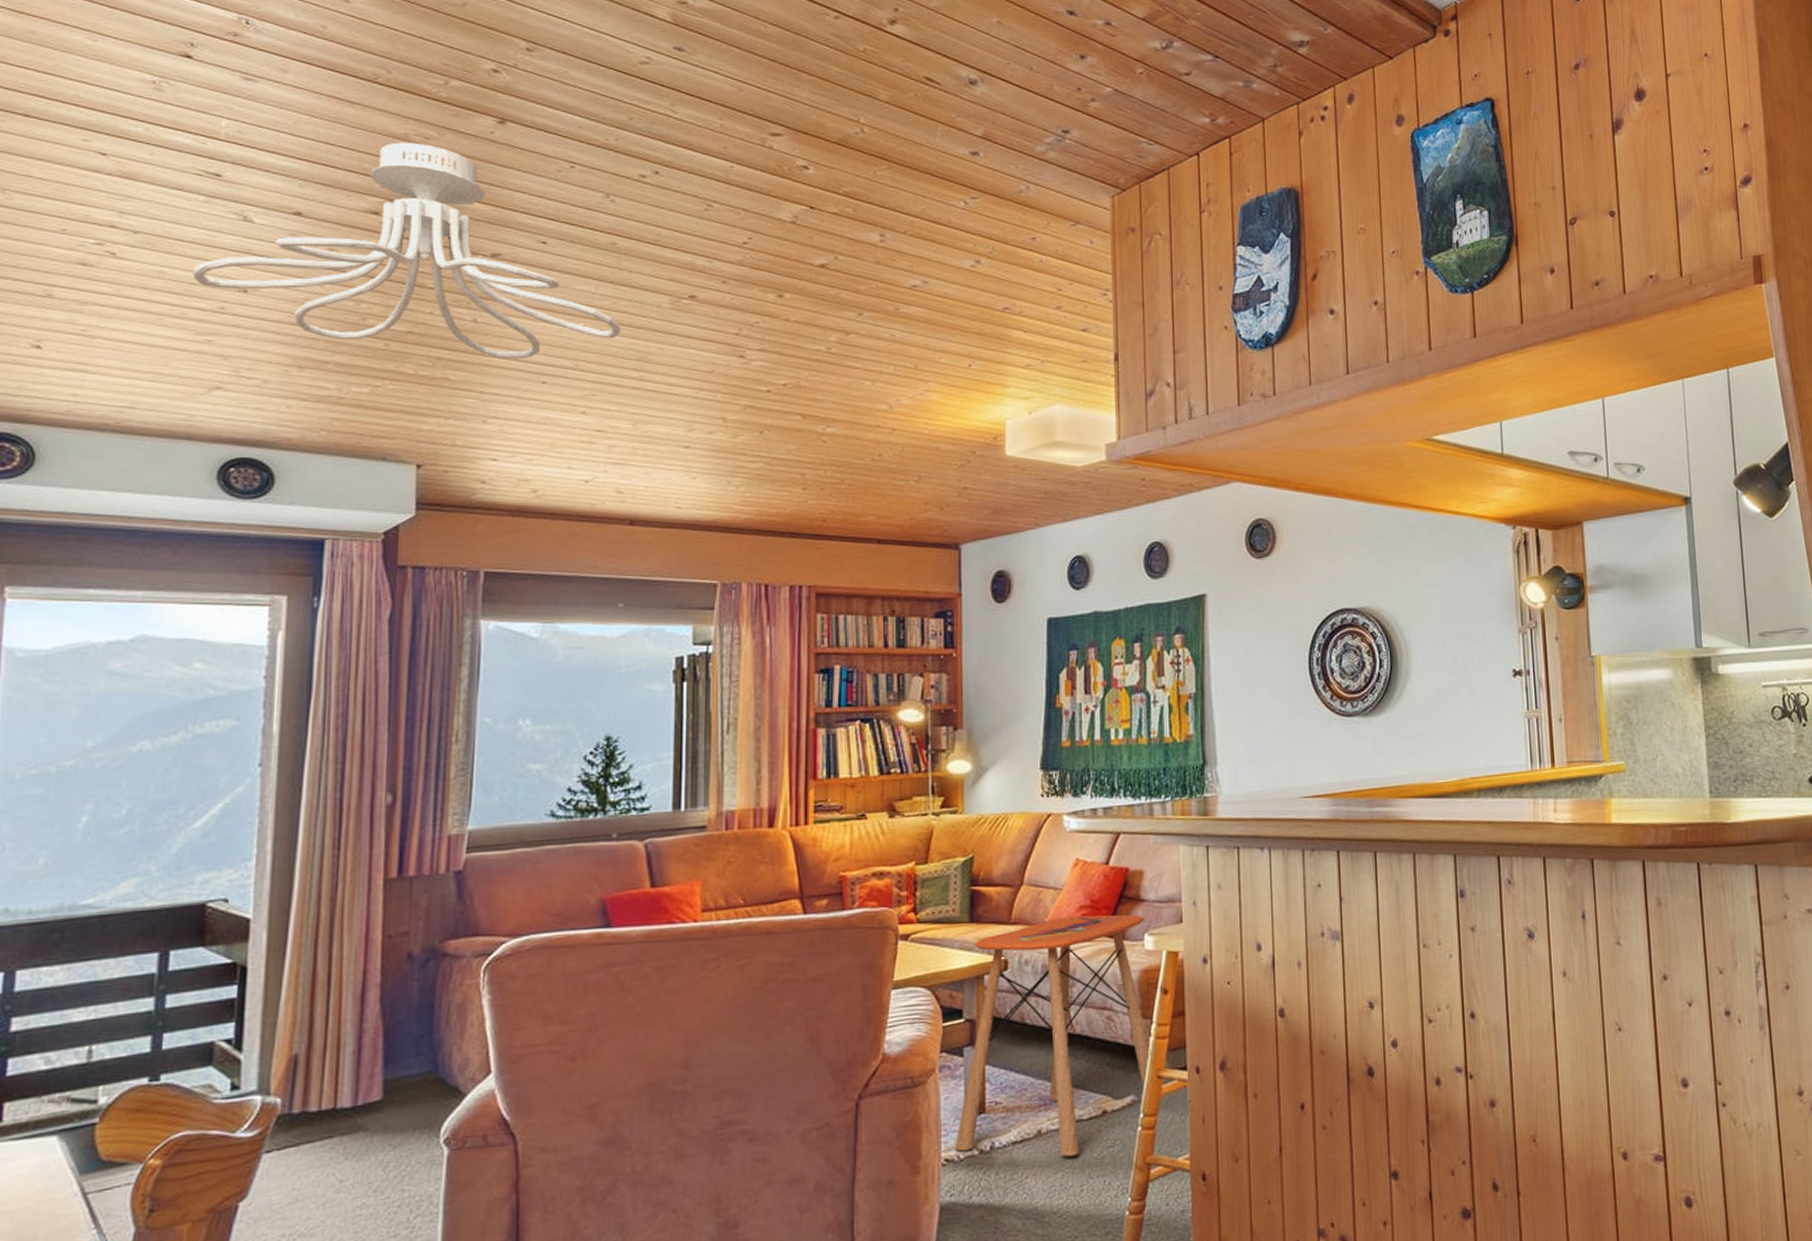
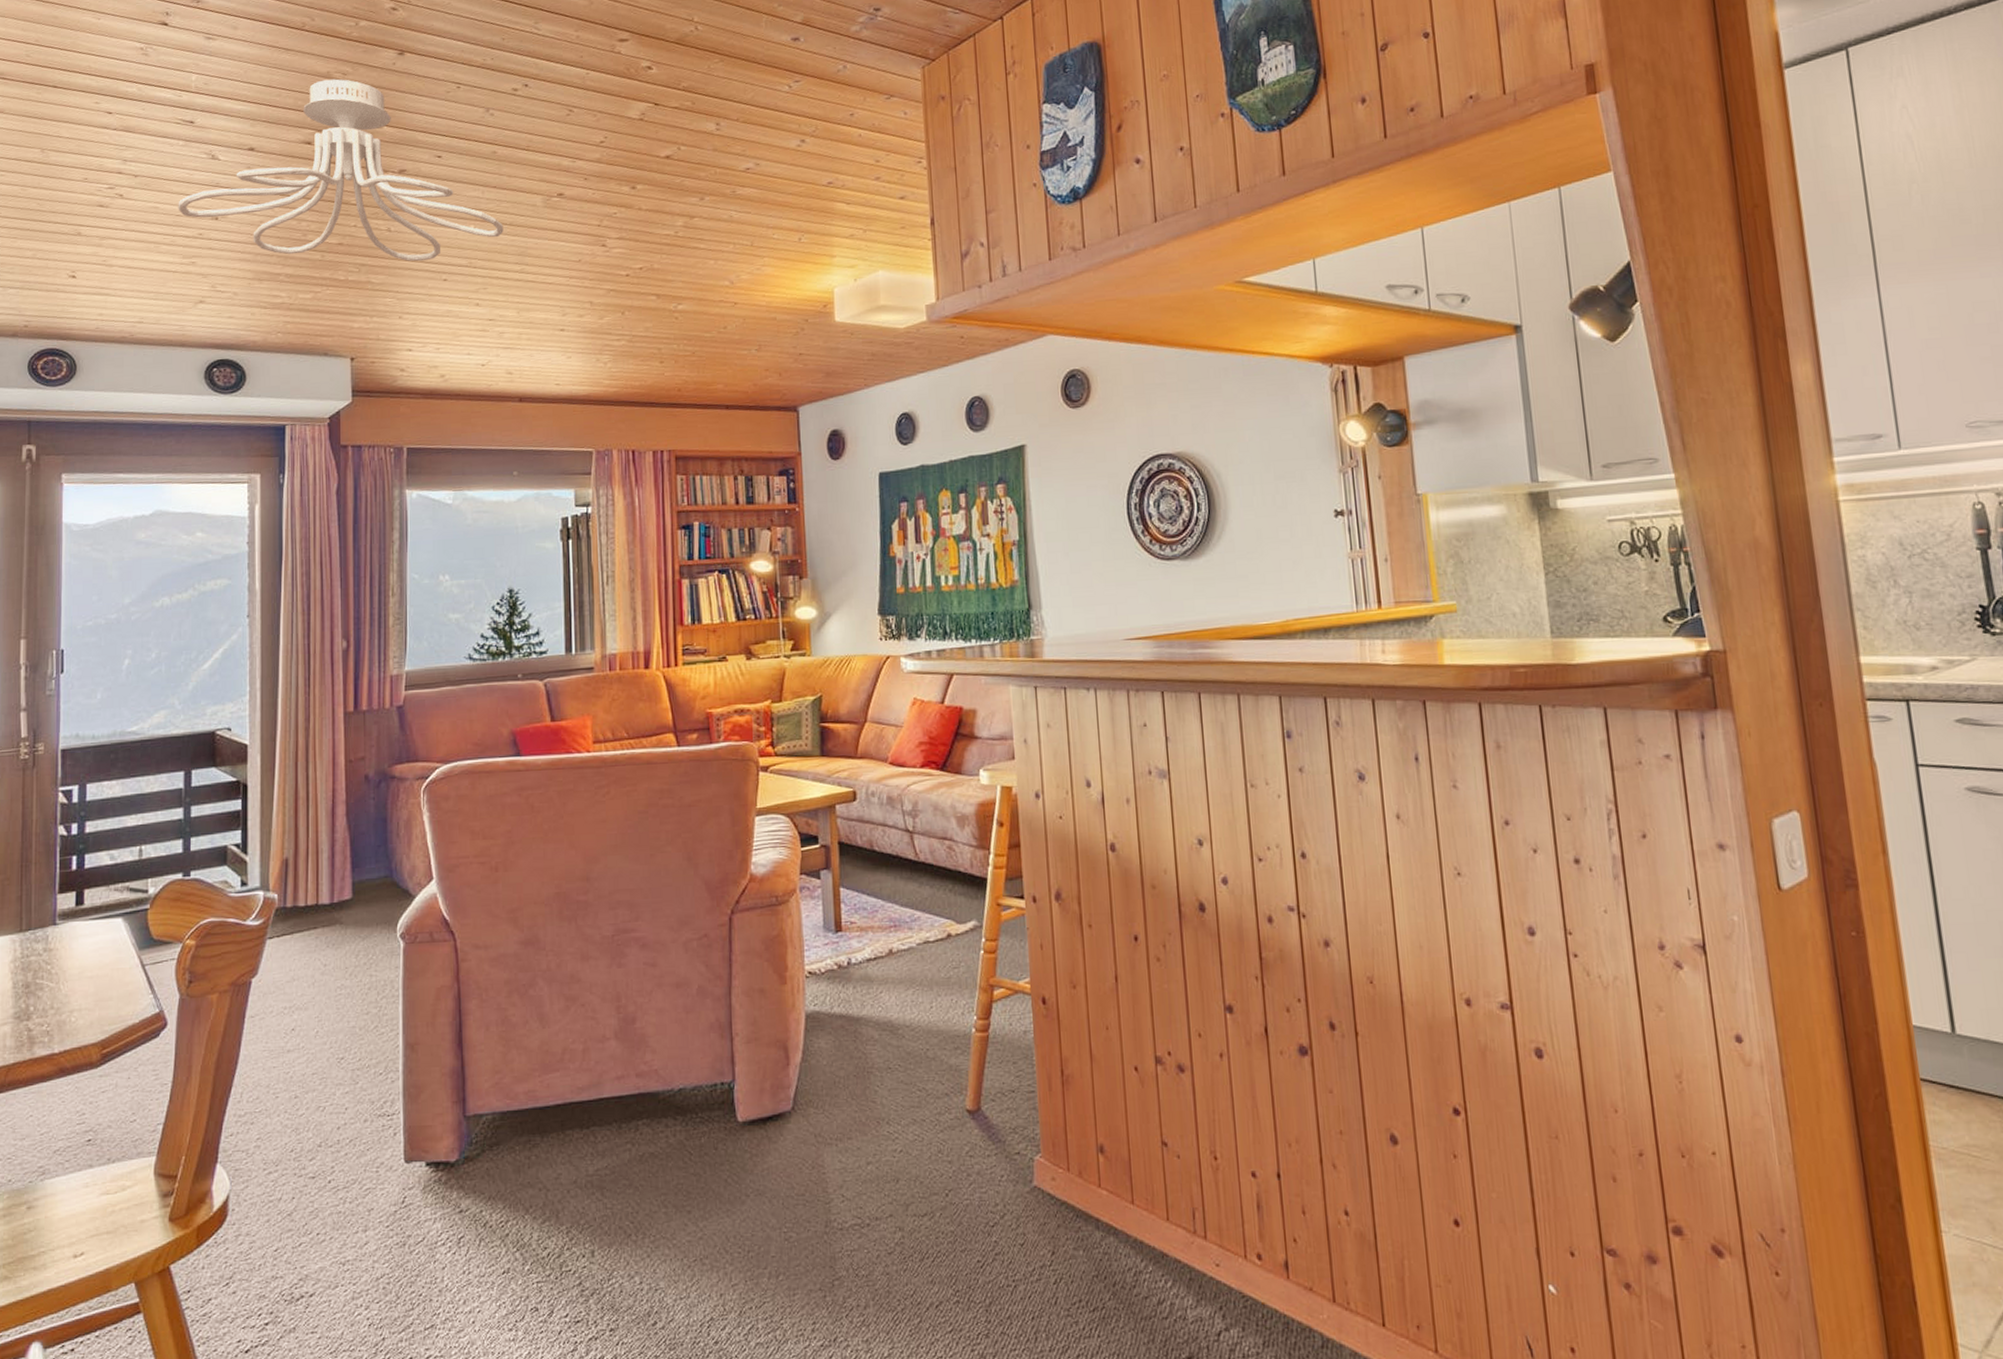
side table: present [954,914,1151,1157] -> none [816,751,990,976]

